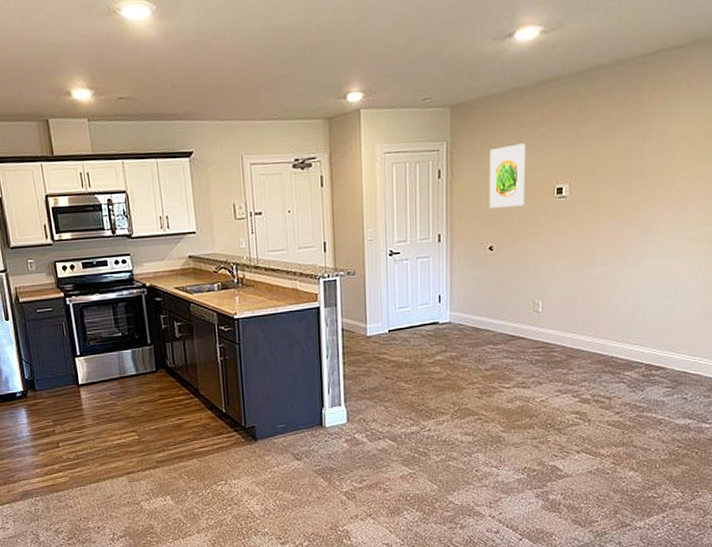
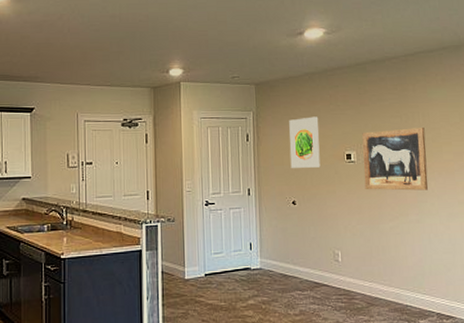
wall art: none [576,150,657,230] -> present [362,128,428,191]

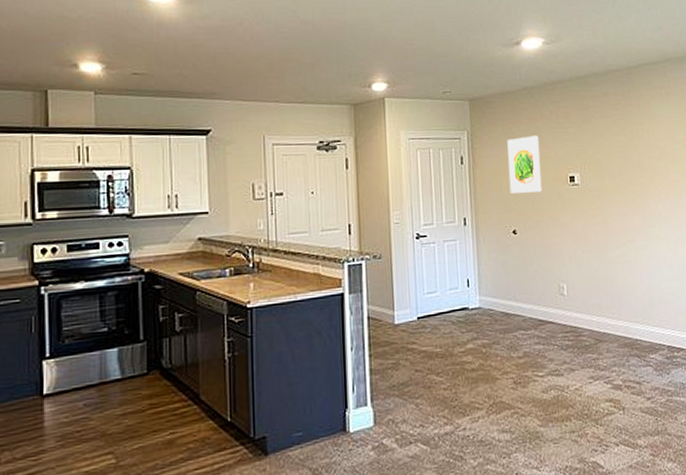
wall art: present [362,128,428,191] -> none [585,146,655,215]

